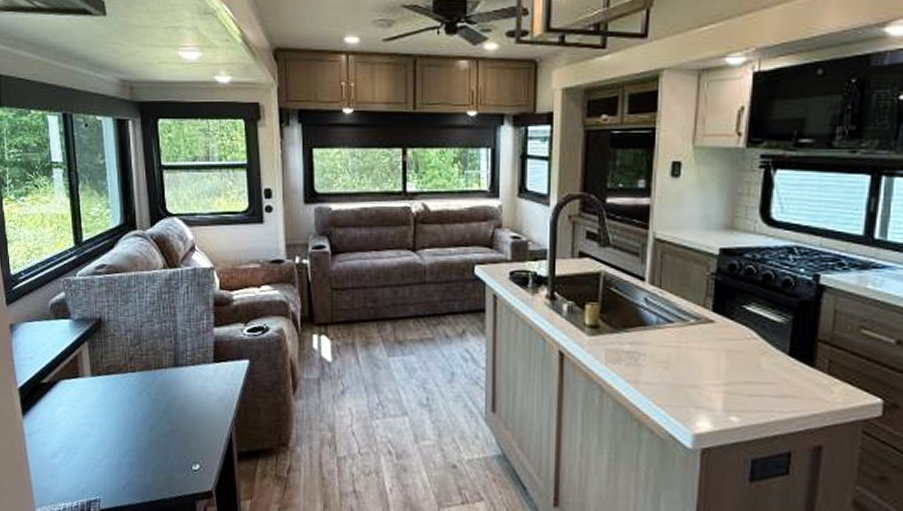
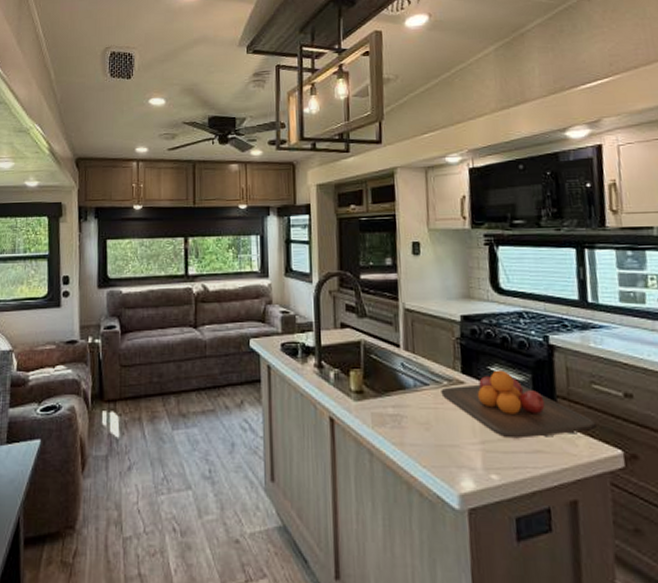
chopping board: none [686,309,858,383] -> present [441,370,597,439]

